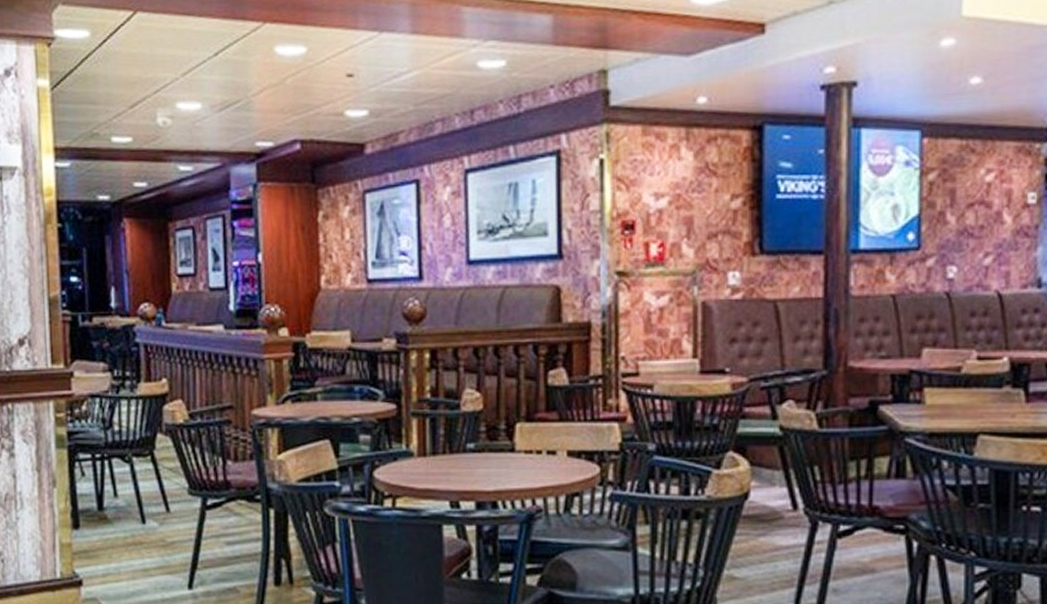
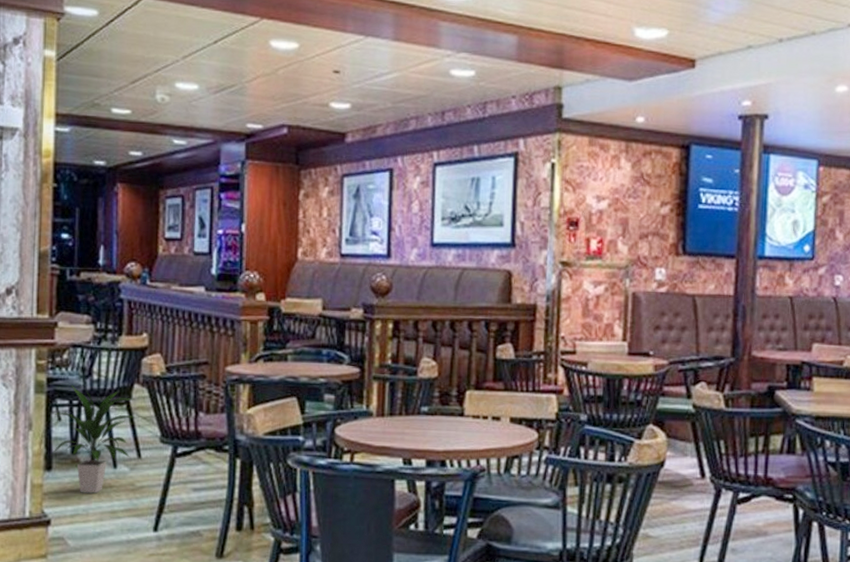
indoor plant: none [78,438,160,551] -> present [51,386,135,494]

